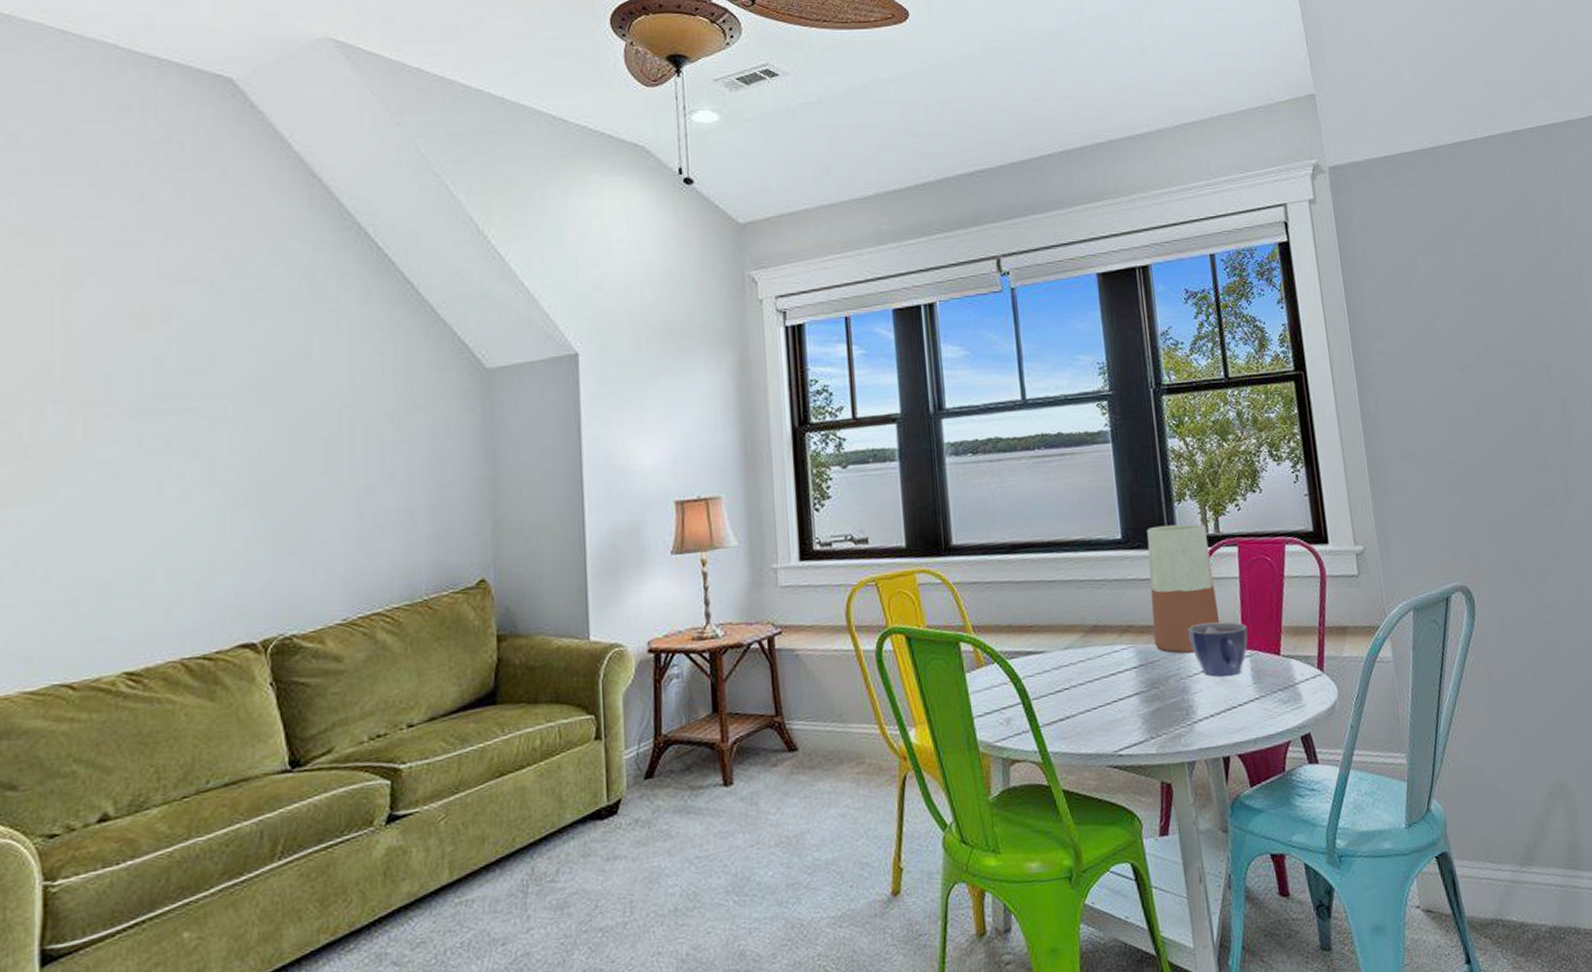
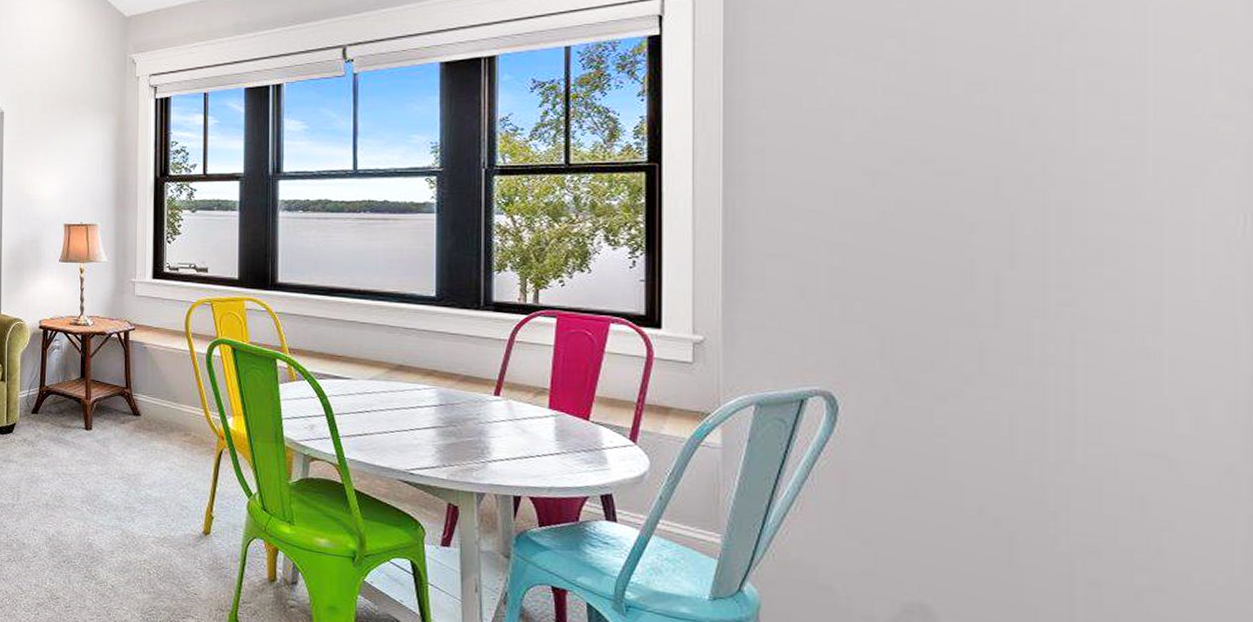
vase: present [1147,523,1220,655] -> none [457,290,527,404]
cup: present [1187,621,1248,678] -> none [492,380,556,430]

